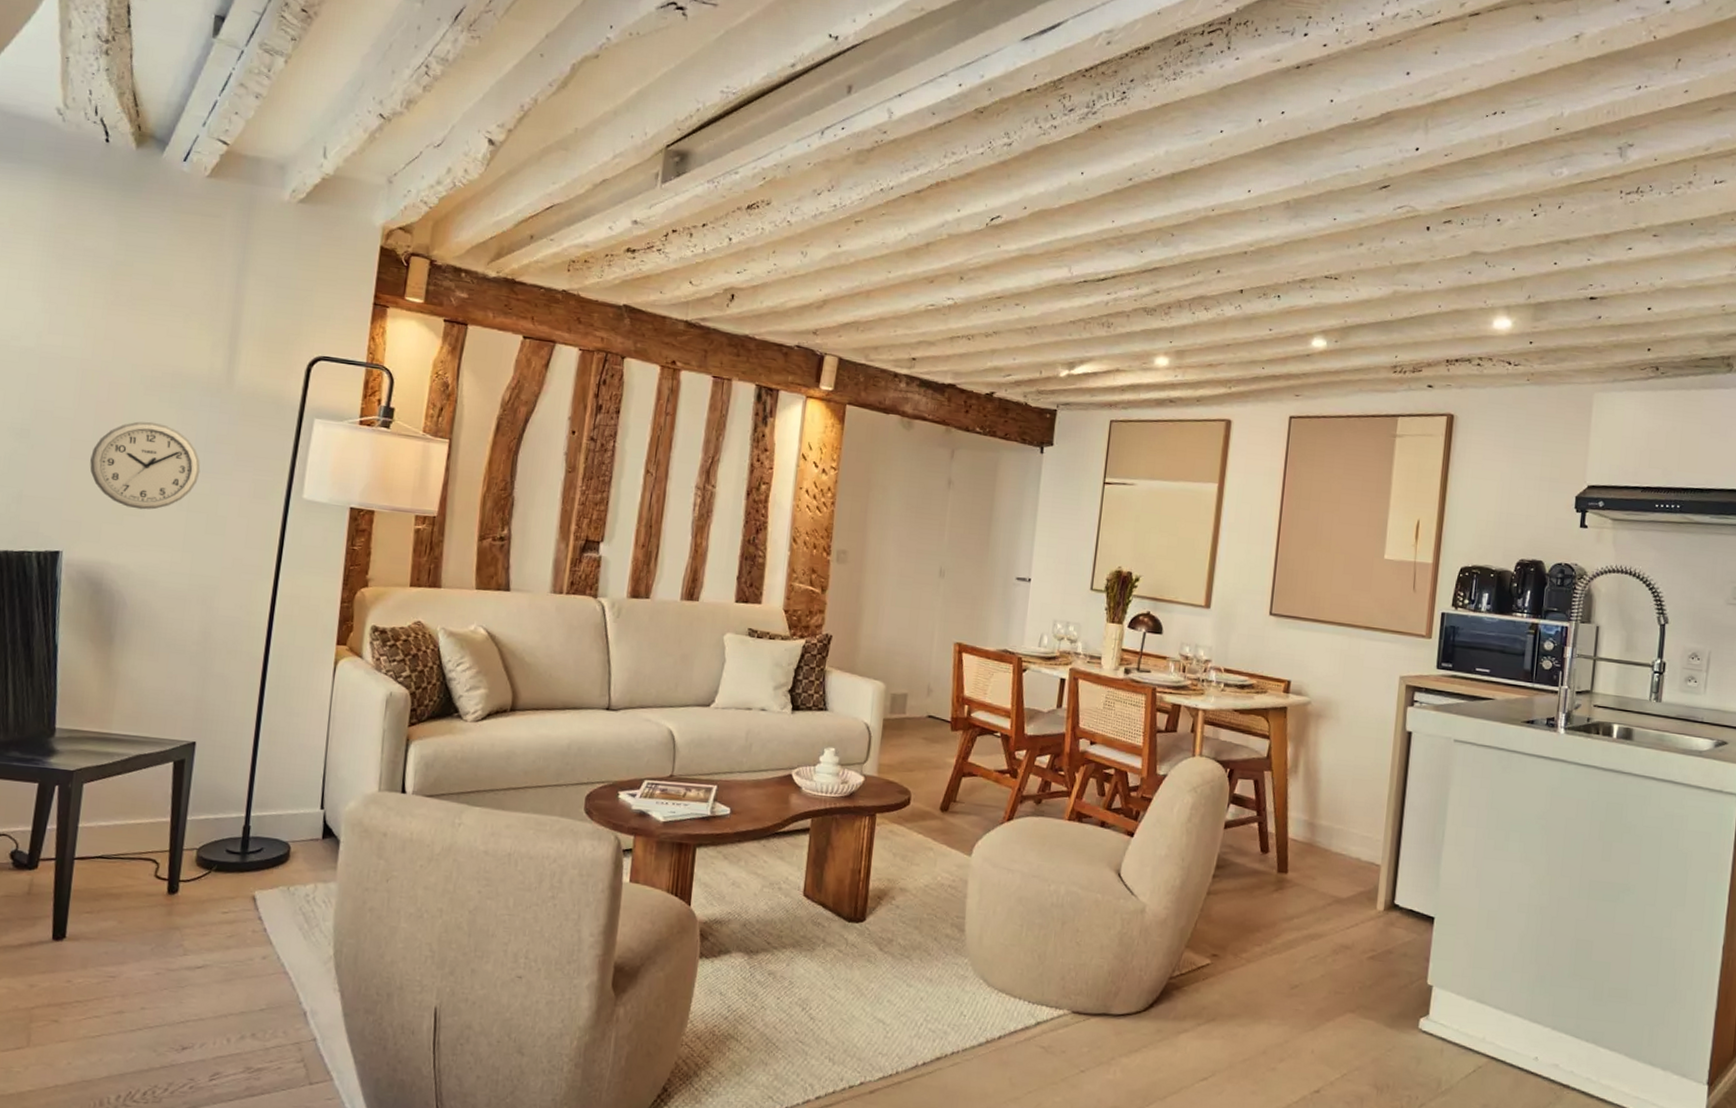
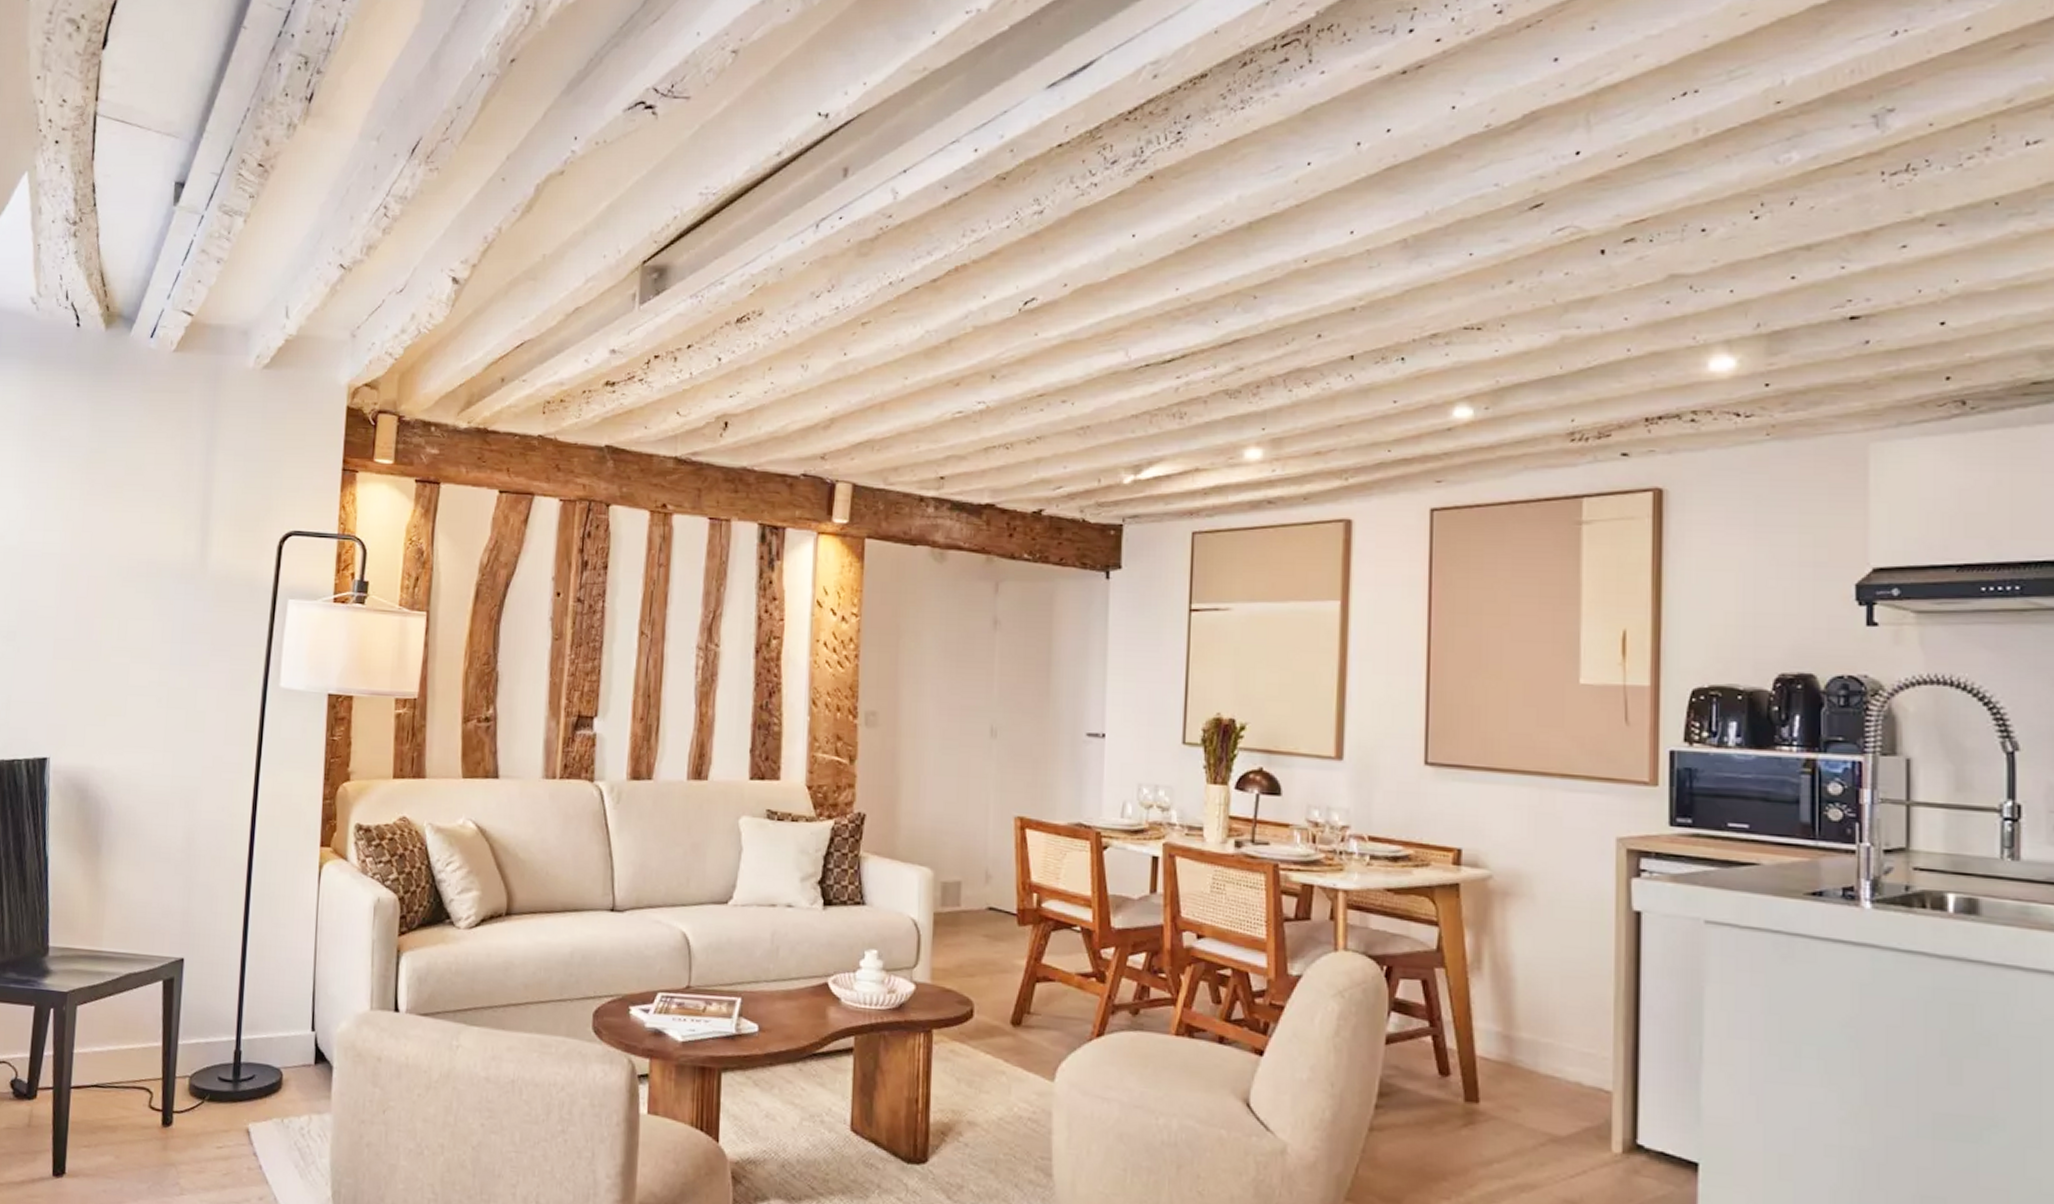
wall clock: present [90,421,201,510] -> none [72,614,178,709]

